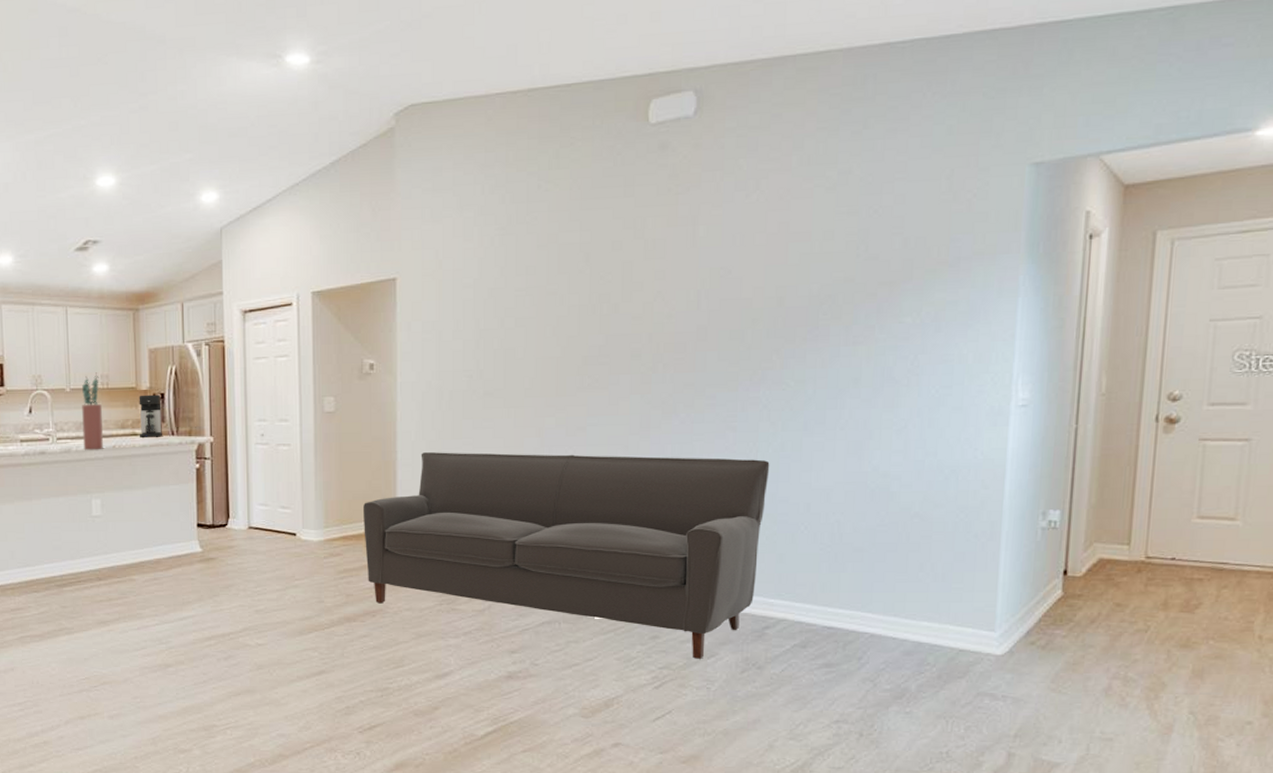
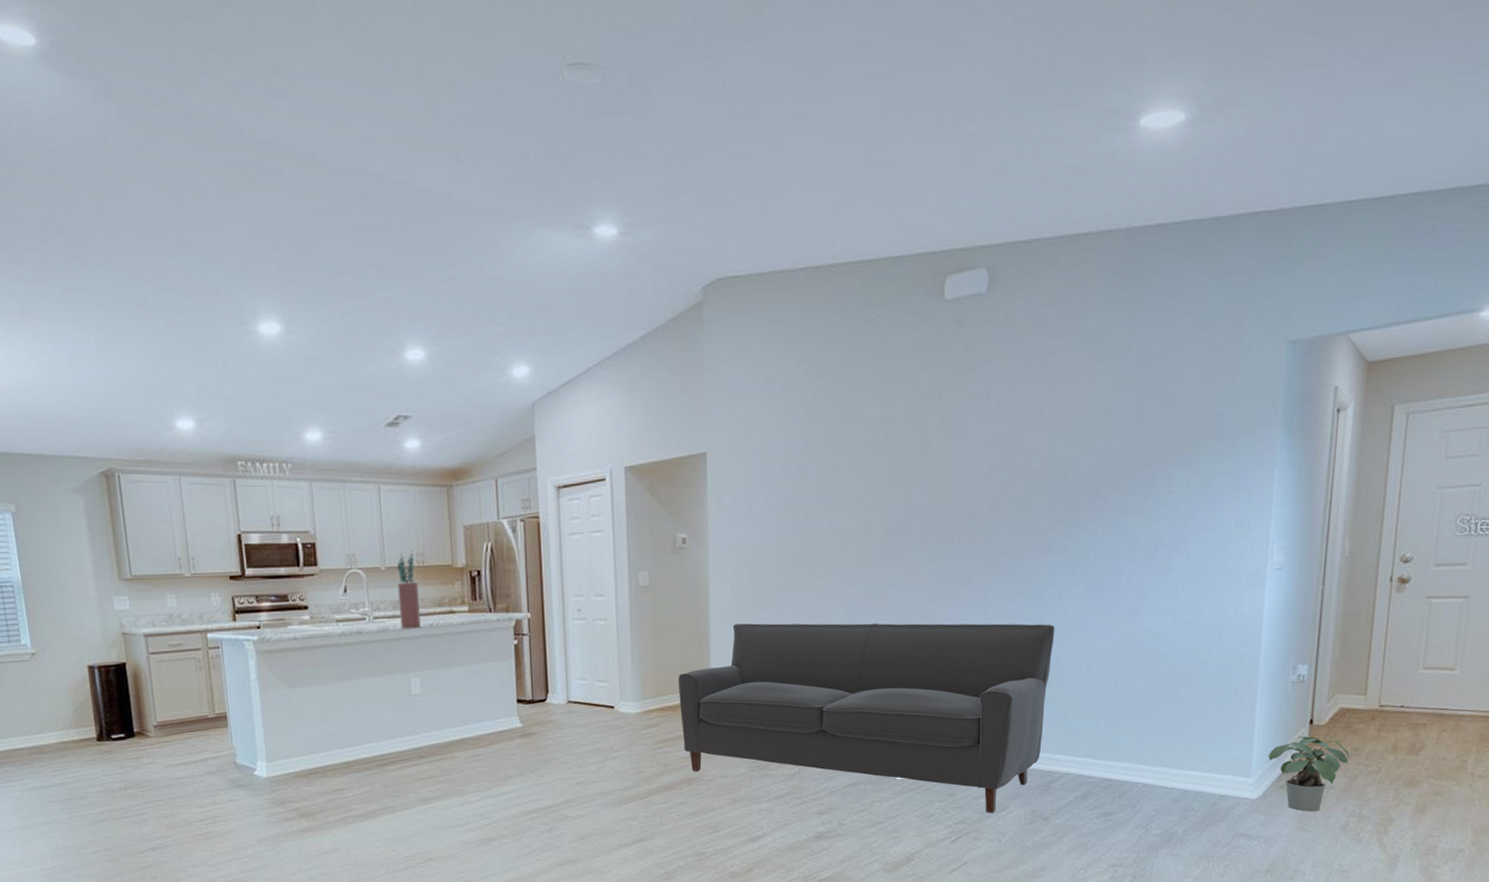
coffee maker: present [139,394,163,439] -> none [455,571,481,616]
potted plant: none [1015,588,1112,671] -> present [1268,736,1350,811]

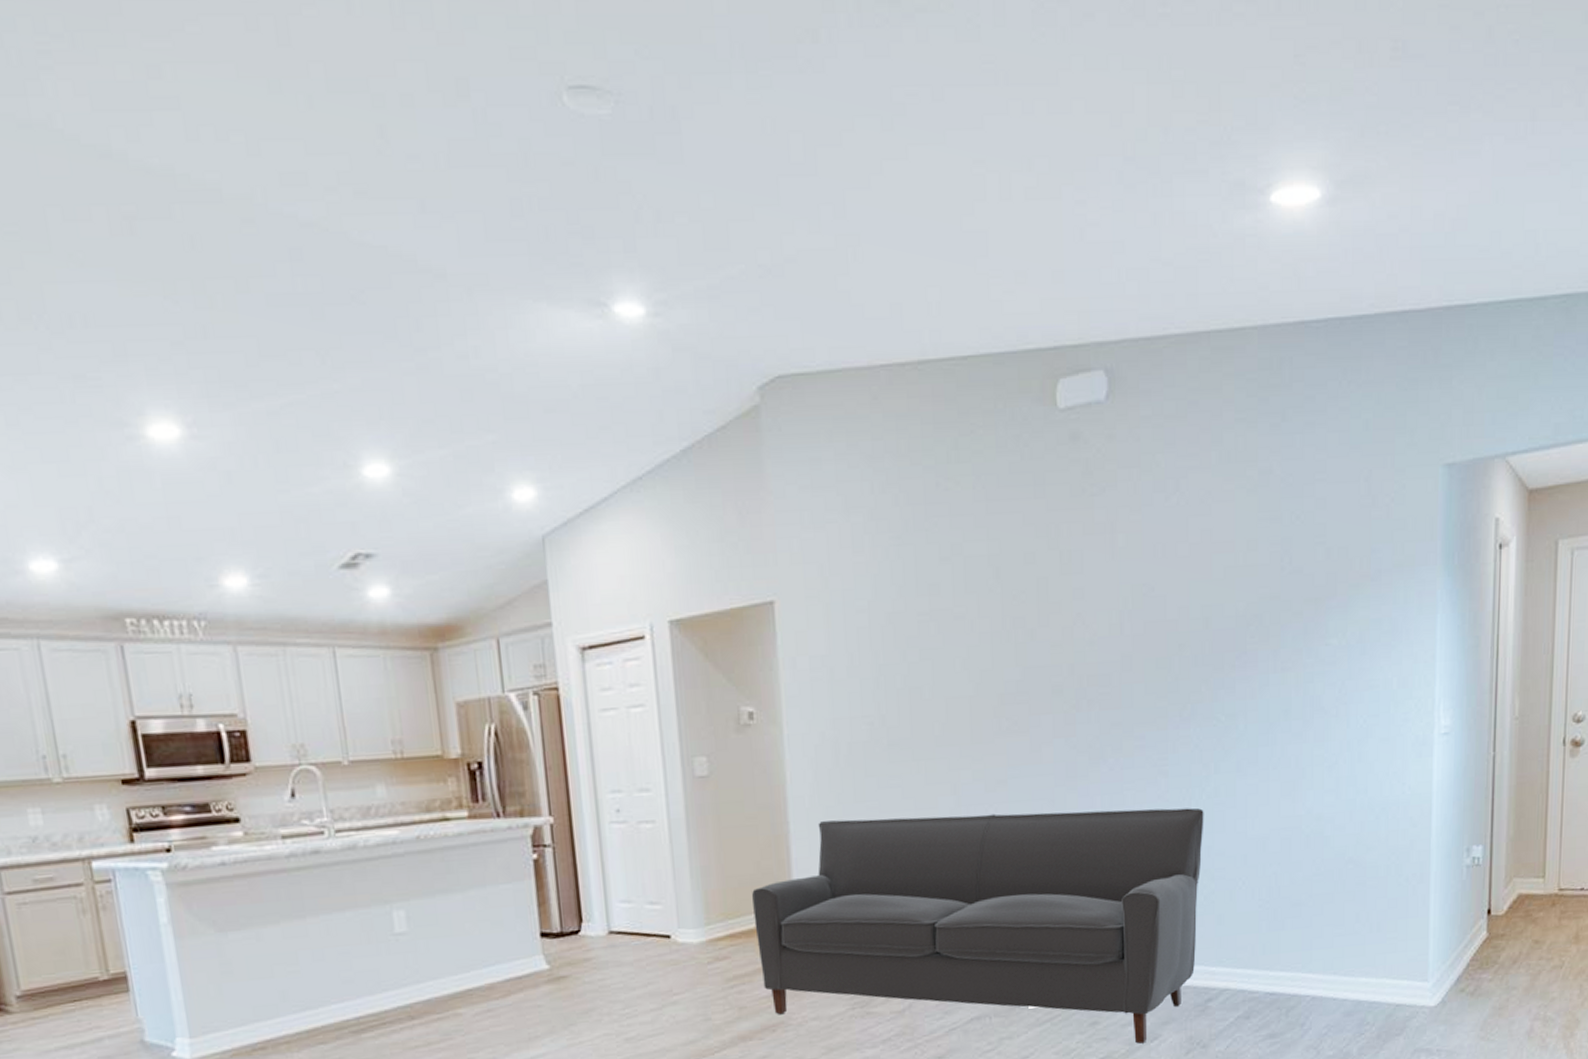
vase: present [397,550,421,629] -> none [365,737,403,845]
potted plant: present [1268,736,1350,811] -> none [1445,929,1531,1017]

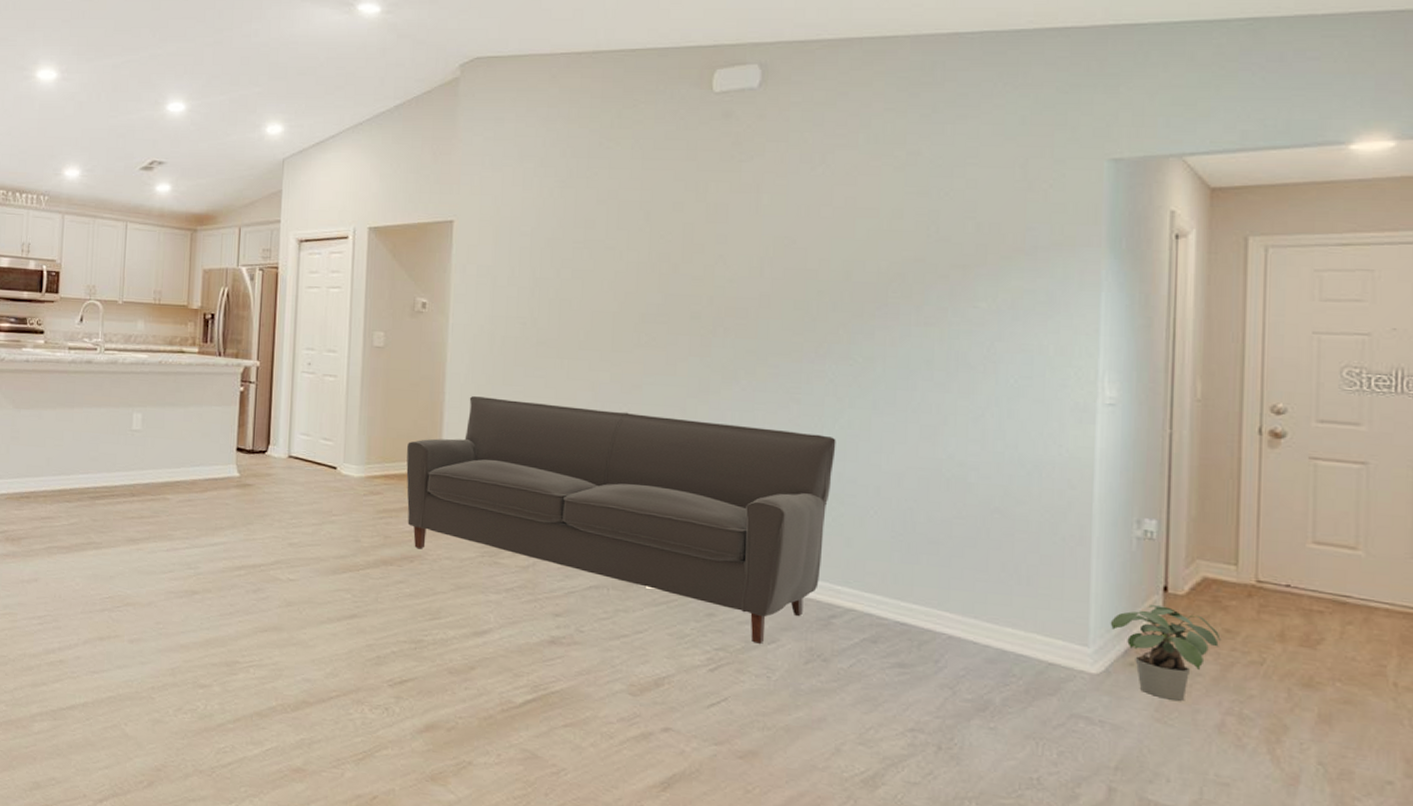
potted plant: none [1445,929,1531,1017] -> present [1110,605,1221,701]

